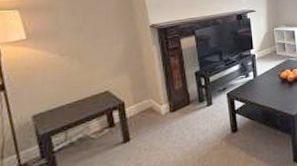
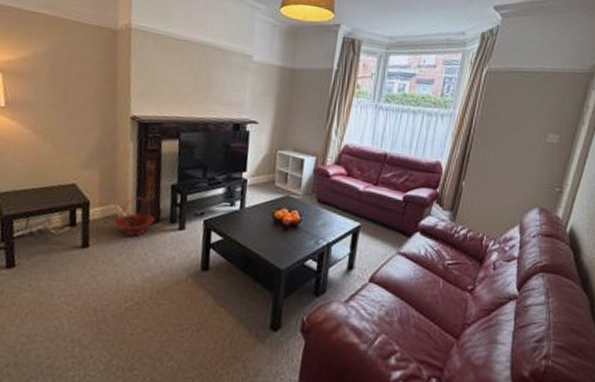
basket: none [150,88,186,123] -> present [114,197,155,237]

